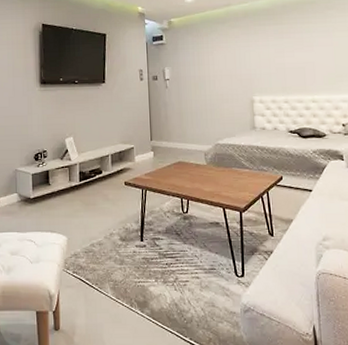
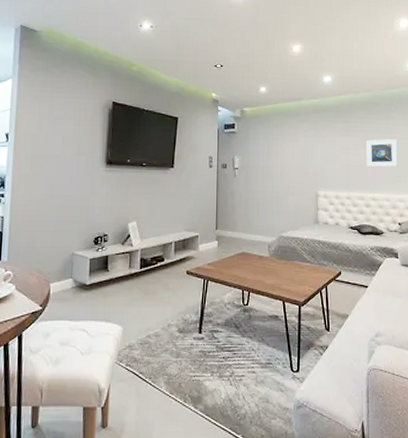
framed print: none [302,38,338,68] -> present [366,139,398,167]

